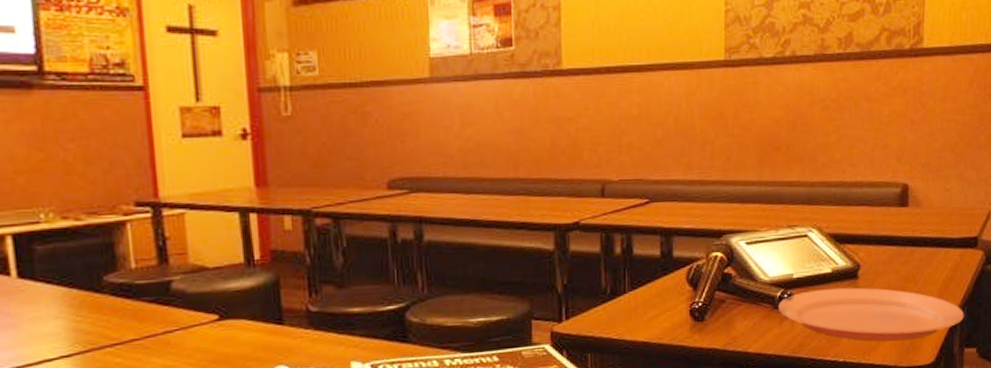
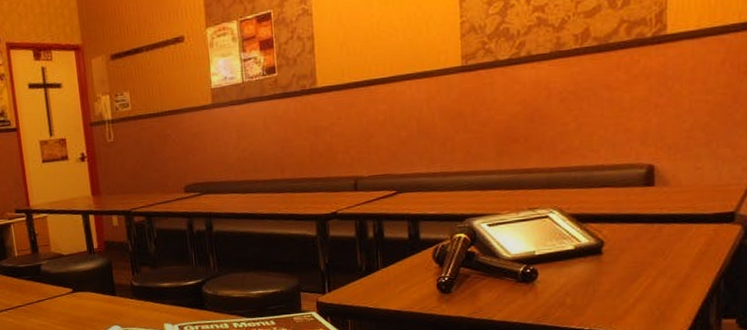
plate: present [778,287,964,342] -> none [521,262,721,312]

